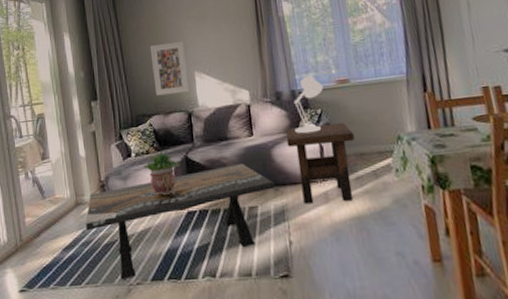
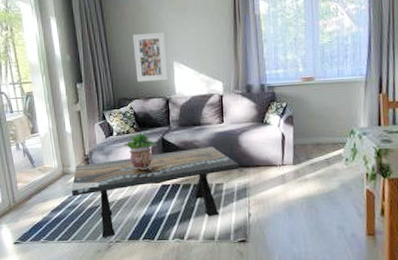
side table: present [286,122,354,205] -> none [253,115,313,184]
table lamp: present [294,75,323,134] -> none [261,71,290,124]

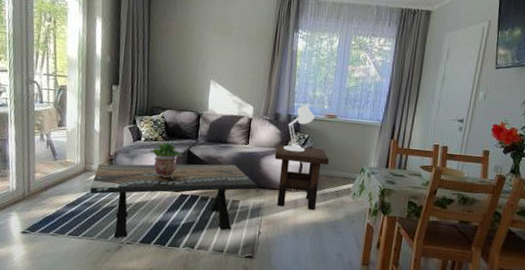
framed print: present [132,32,169,82] -> none [172,47,206,97]
side table: none [253,115,313,184] -> present [274,145,329,210]
table lamp: none [261,71,290,124] -> present [283,105,315,152]

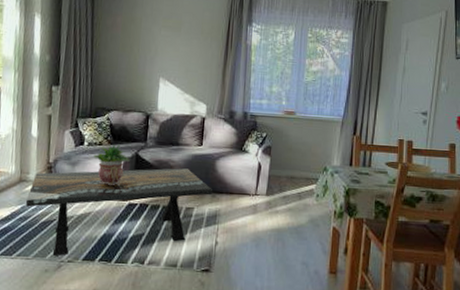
side table: present [274,145,329,210] -> none [231,145,289,214]
table lamp: present [283,105,315,152] -> none [240,102,272,152]

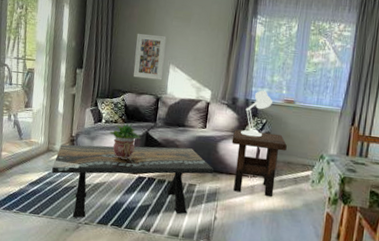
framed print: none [118,44,155,96] -> present [133,33,167,80]
side table: none [231,145,289,214] -> present [231,129,287,196]
table lamp: none [240,102,272,152] -> present [241,90,273,137]

